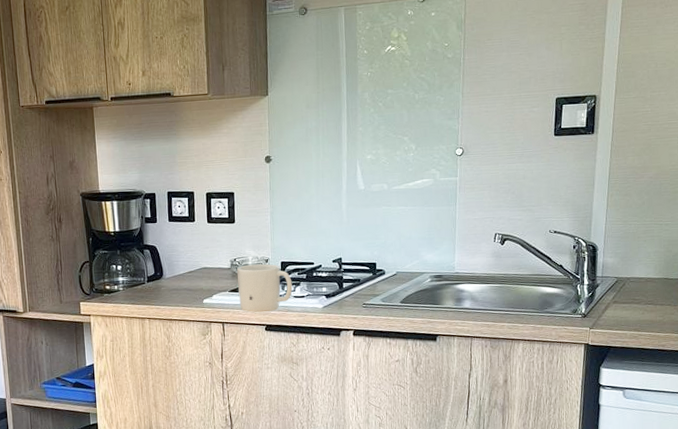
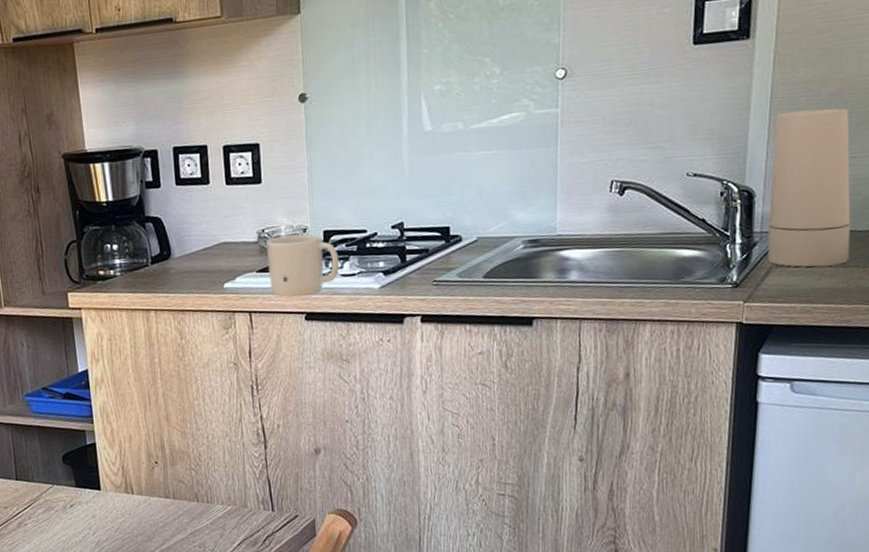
canister: none [606,187,665,304] -> present [767,108,851,268]

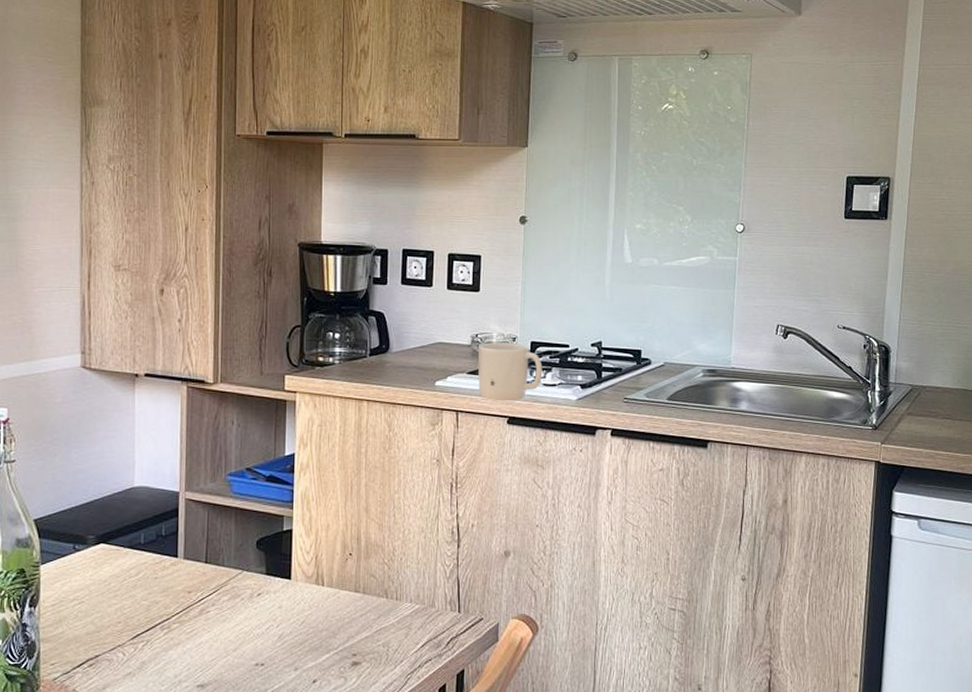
canister: present [767,108,851,268] -> none [900,283,964,418]

